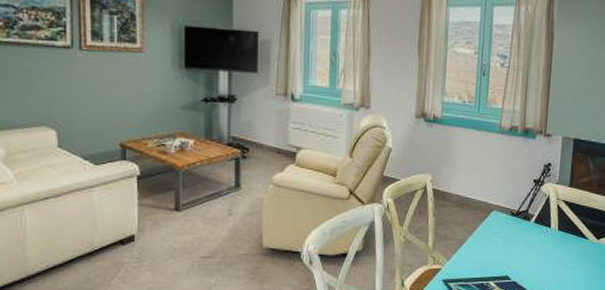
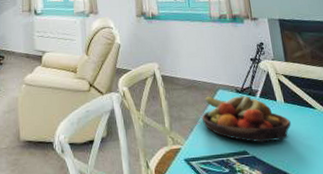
fruit bowl: none [468,216,560,269] -> present [201,96,291,143]

